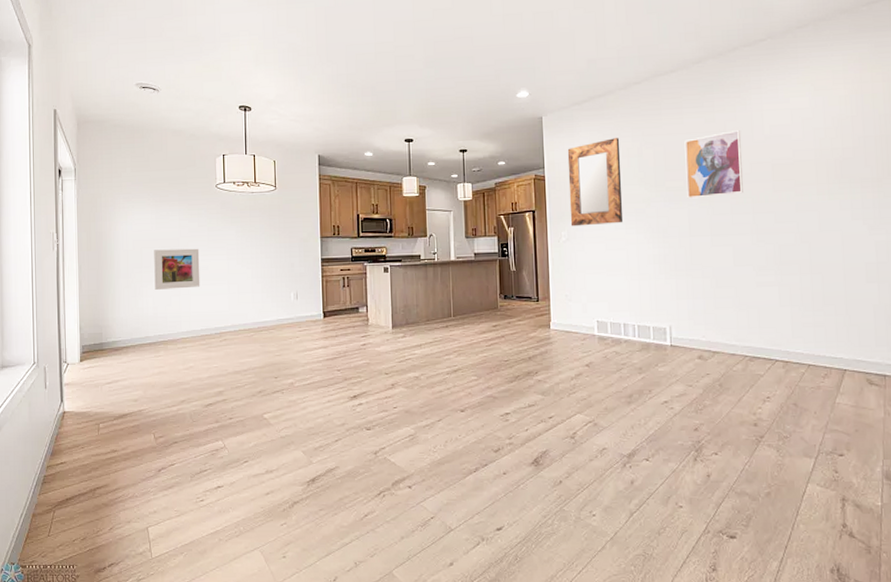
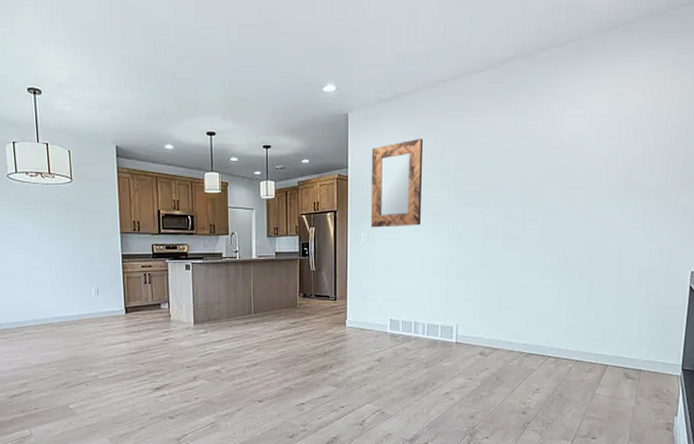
wall art: present [684,129,743,199] -> none [484,134,540,203]

